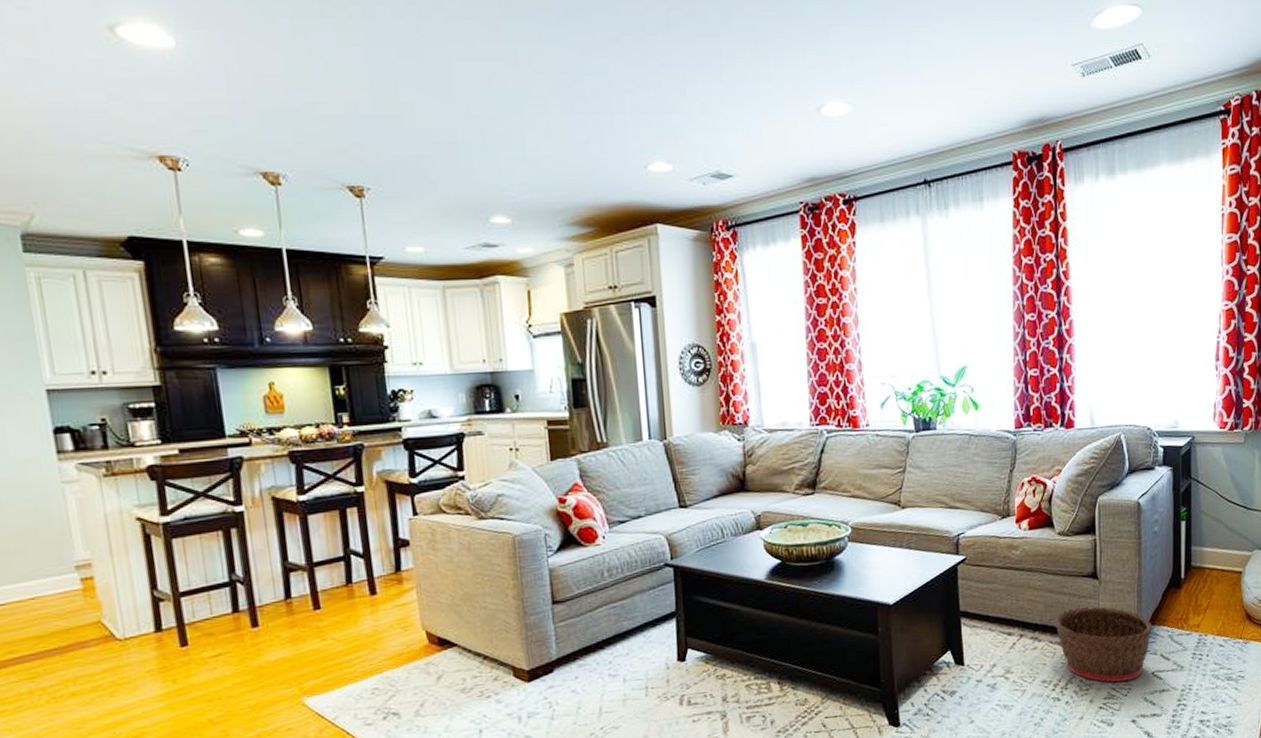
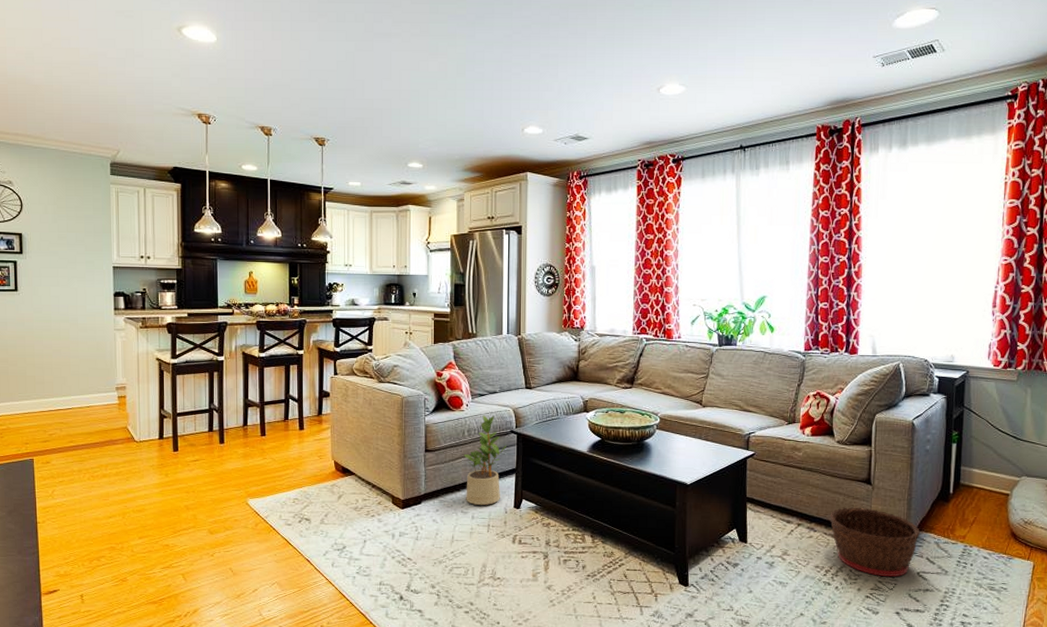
potted plant: none [605,547,662,664] -> present [464,415,508,505]

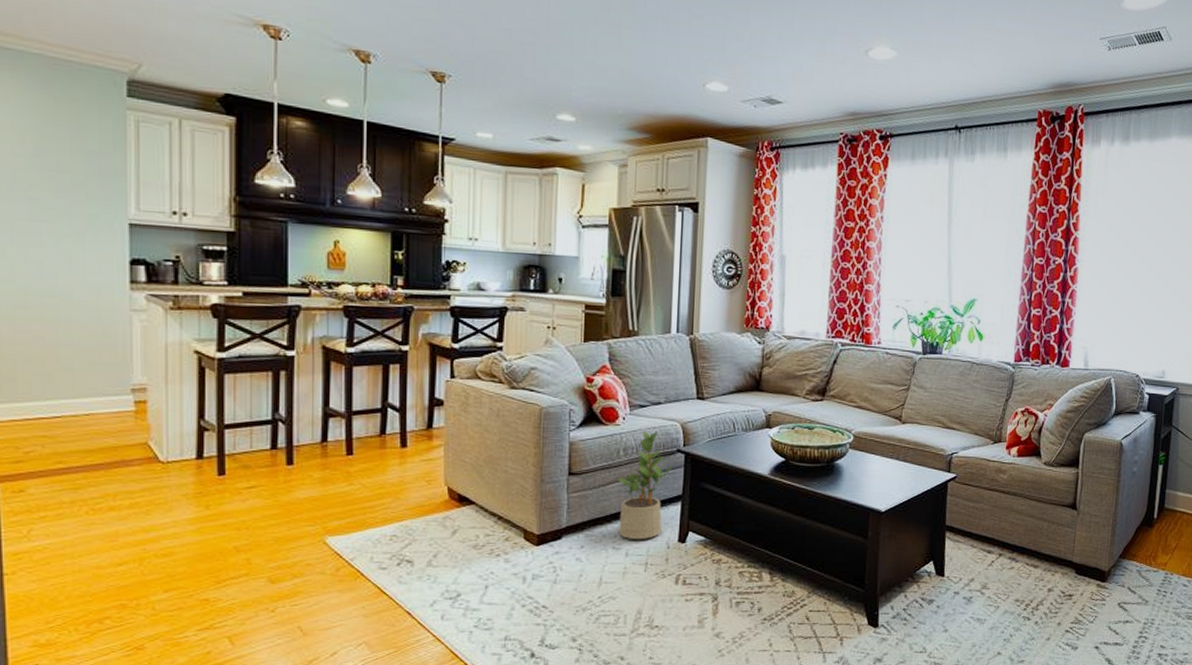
basket: present [830,507,920,577] -> none [1032,534,1123,609]

